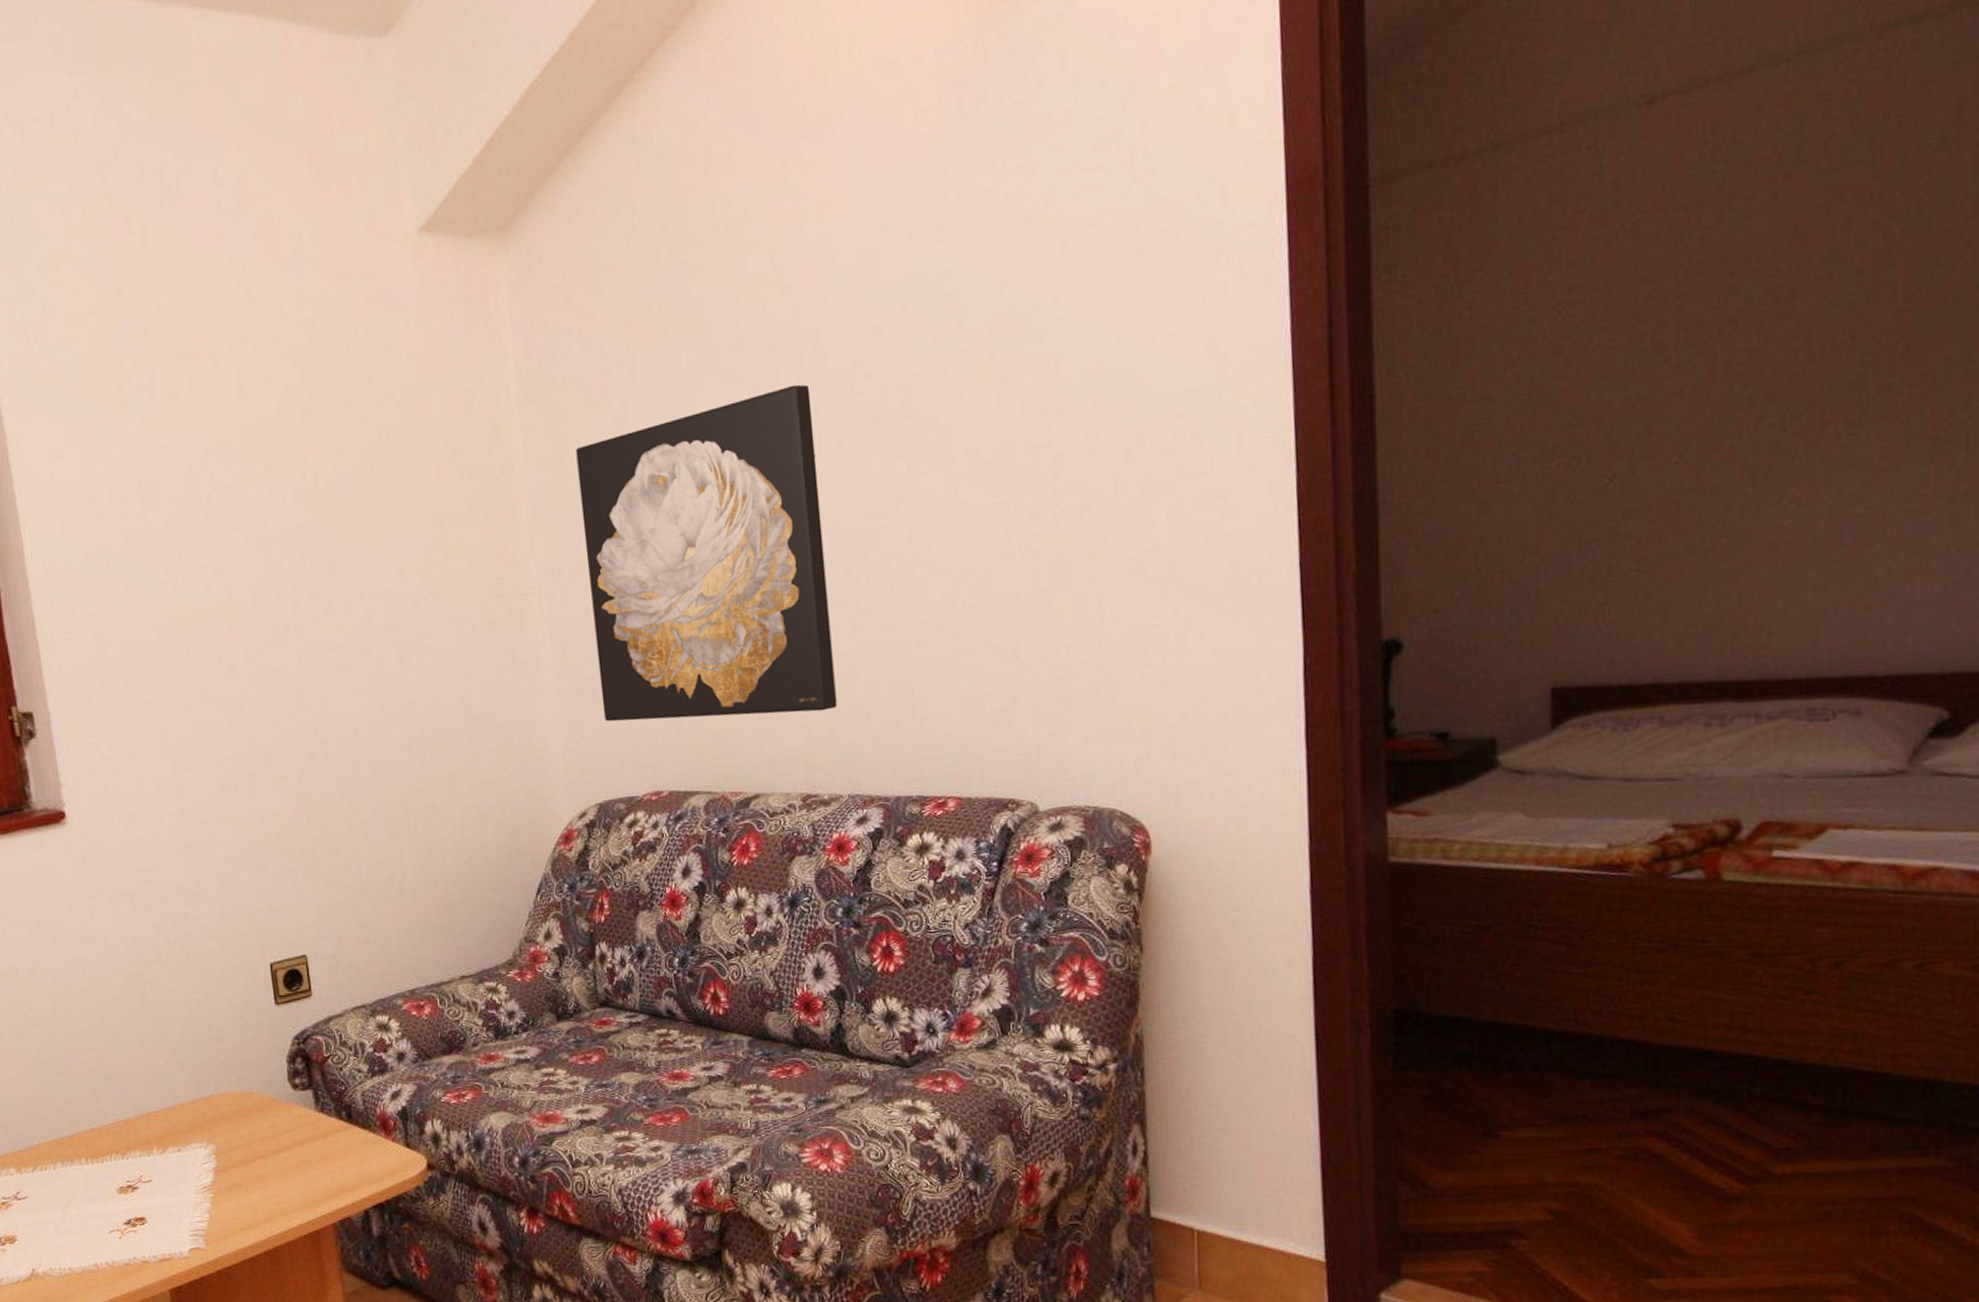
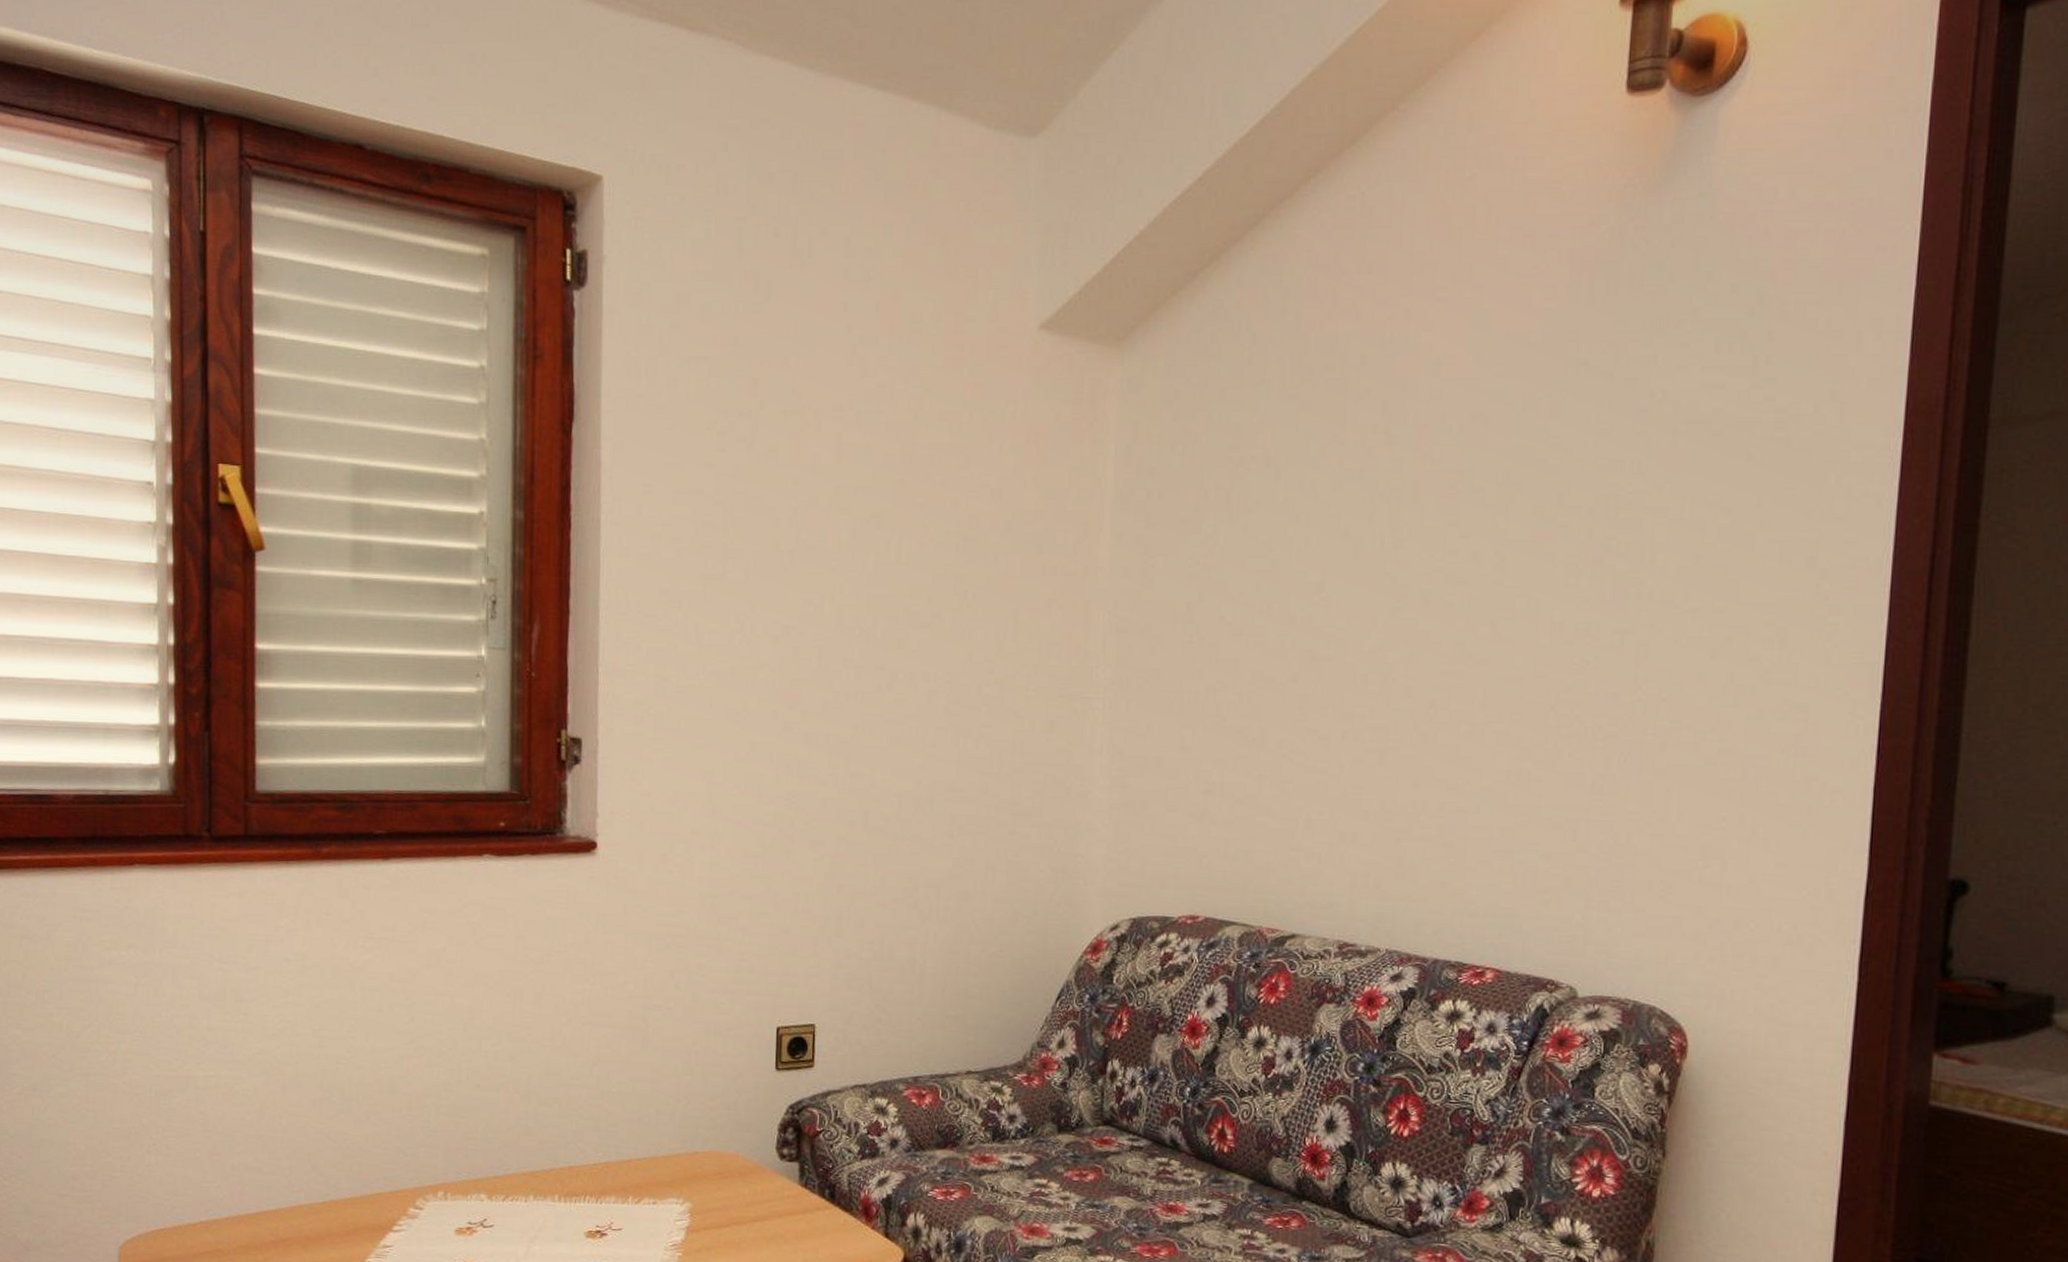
wall art: present [576,384,837,722] -> none [1150,533,1403,861]

